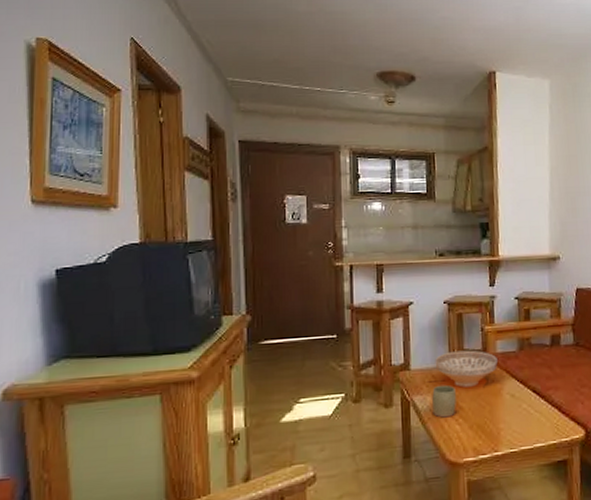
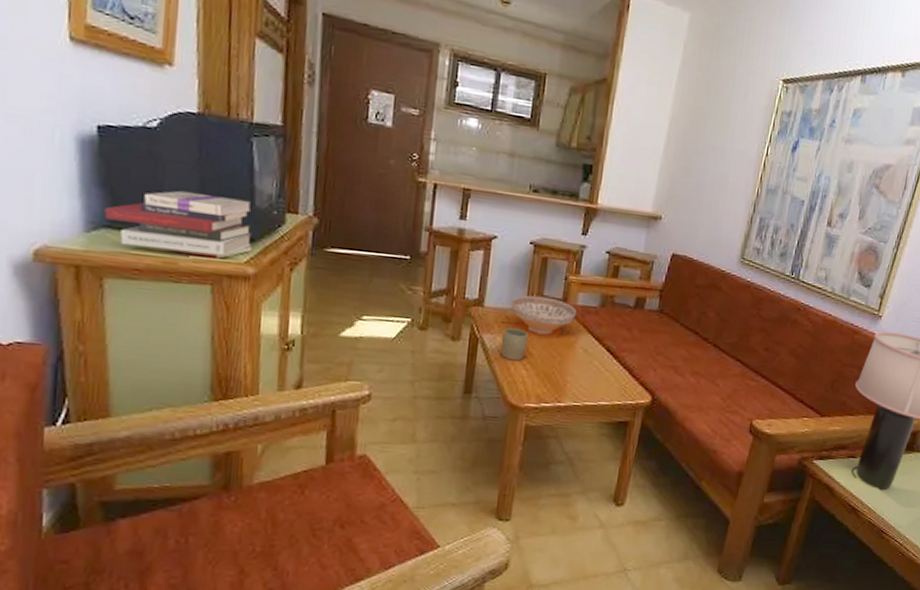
books: none [63,310,195,372] -> present [104,190,253,259]

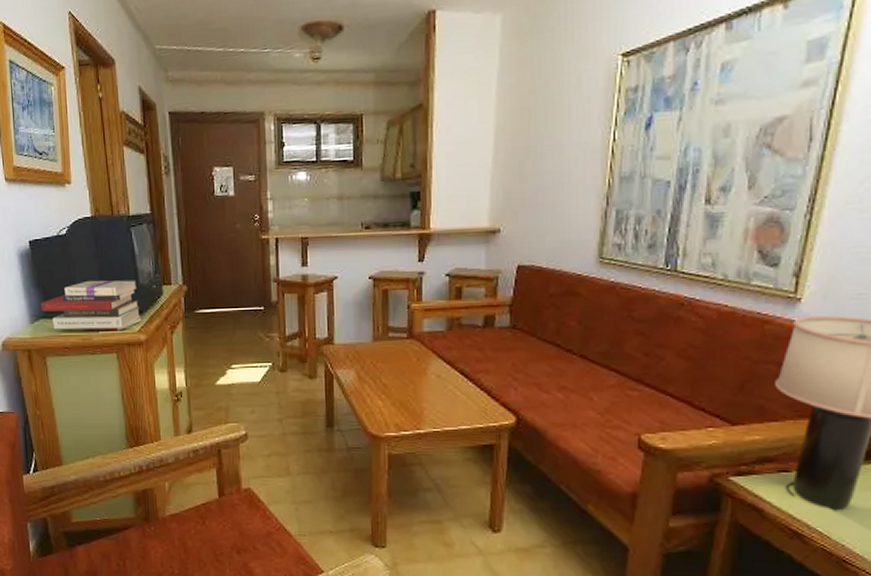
mug: present [501,327,529,361] -> none [355,360,380,393]
decorative bowl: present [510,295,577,335] -> none [358,327,424,365]

